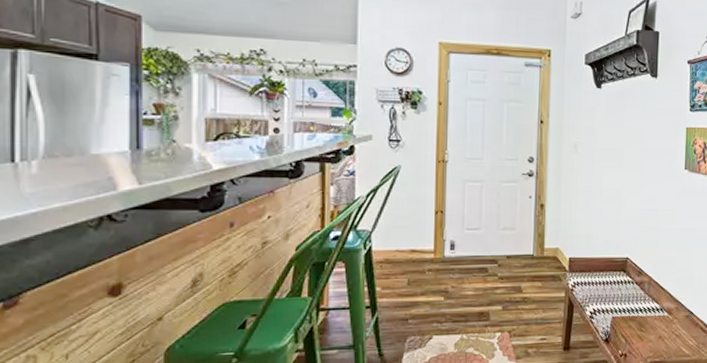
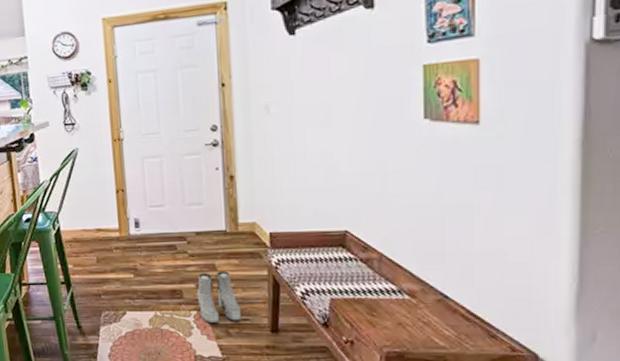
boots: none [502,293,541,344] -> present [196,271,242,324]

